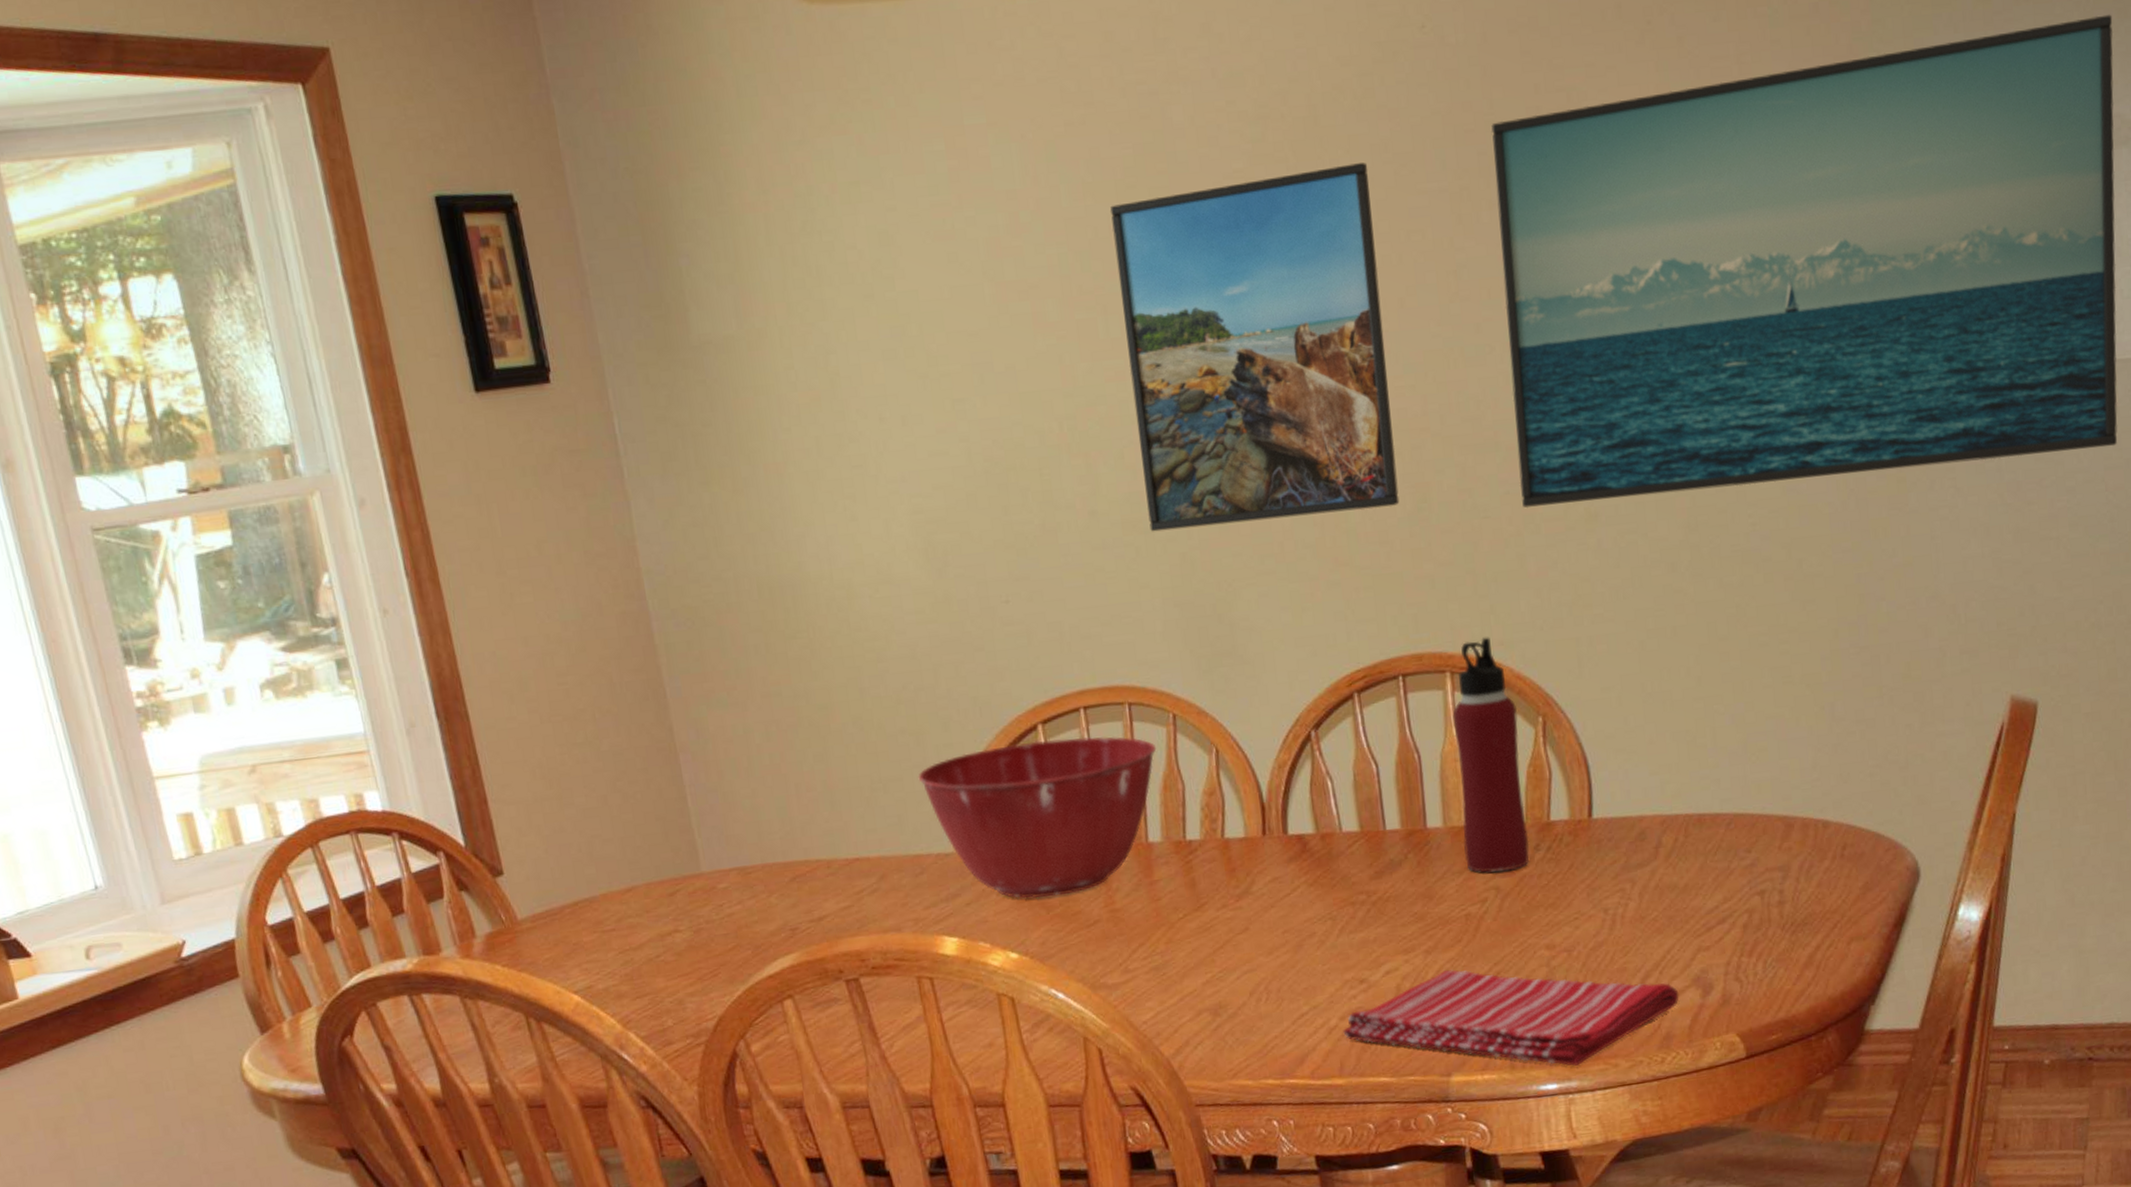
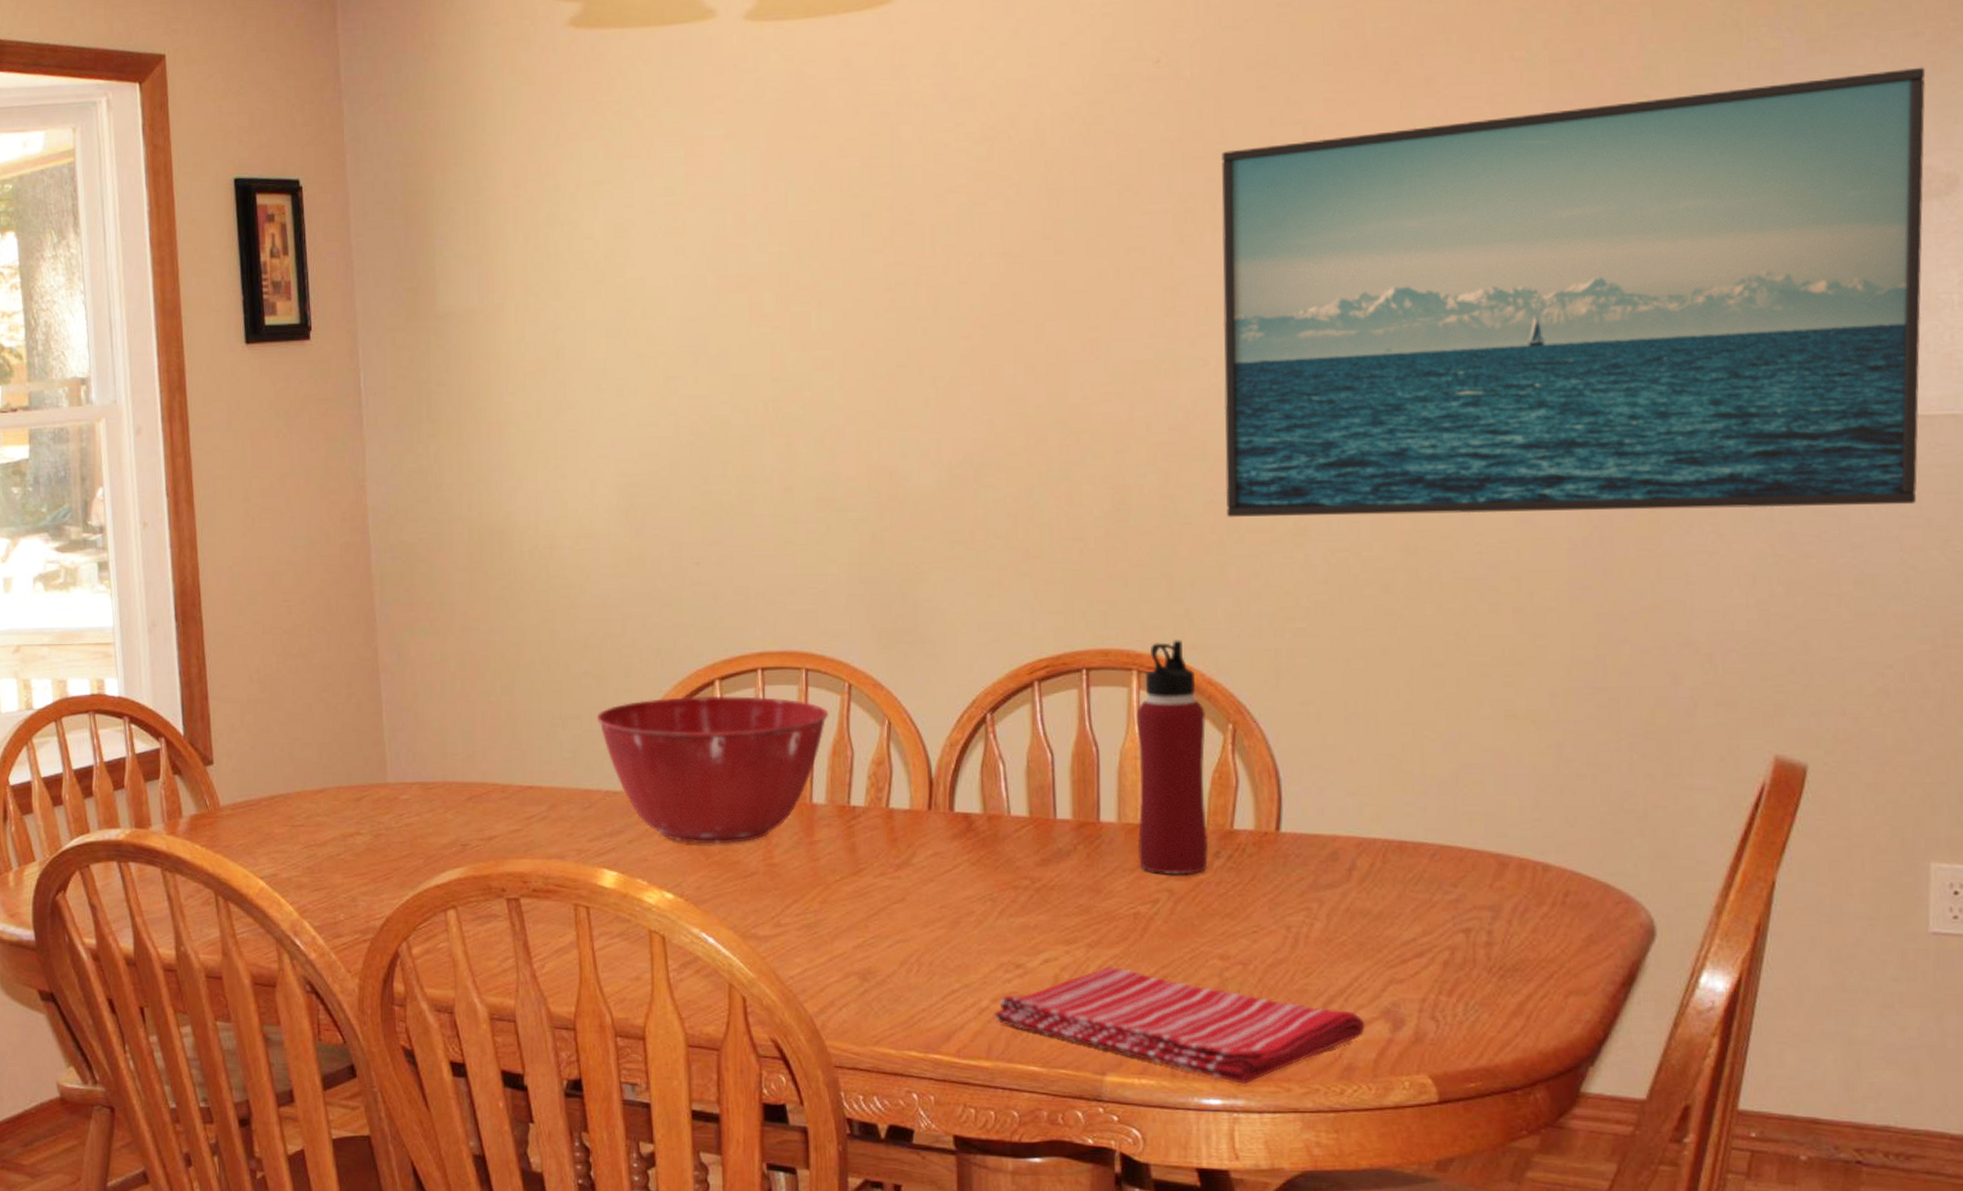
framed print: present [1110,162,1400,532] -> none [834,183,1097,511]

